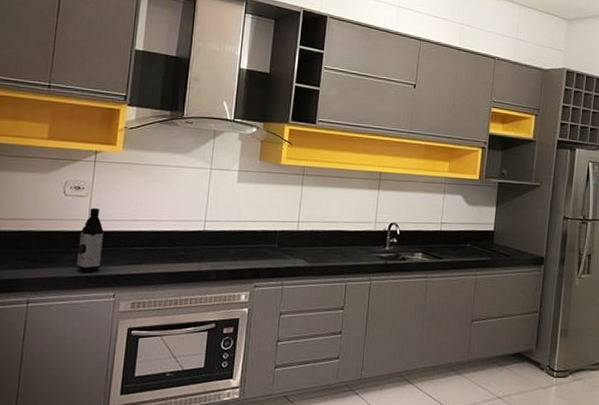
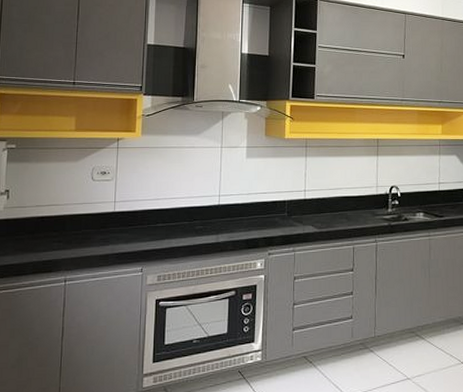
water bottle: present [76,208,104,273] -> none [107,191,129,251]

